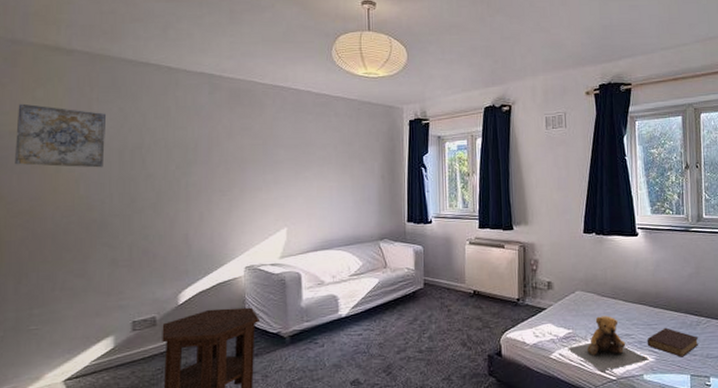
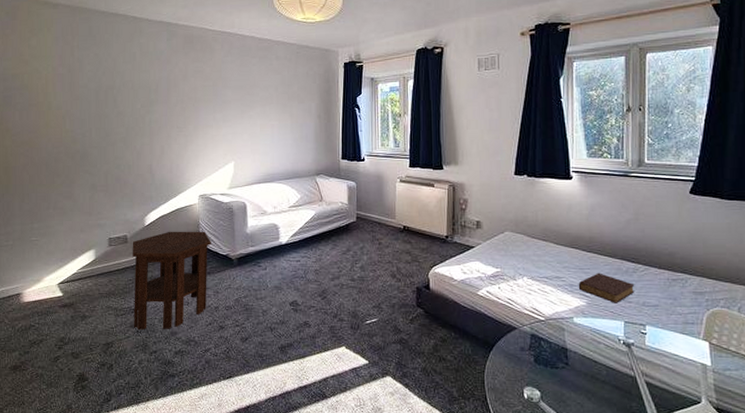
wall art: present [15,103,107,168] -> none [17,51,85,106]
teddy bear: present [568,316,648,372] -> none [496,257,578,312]

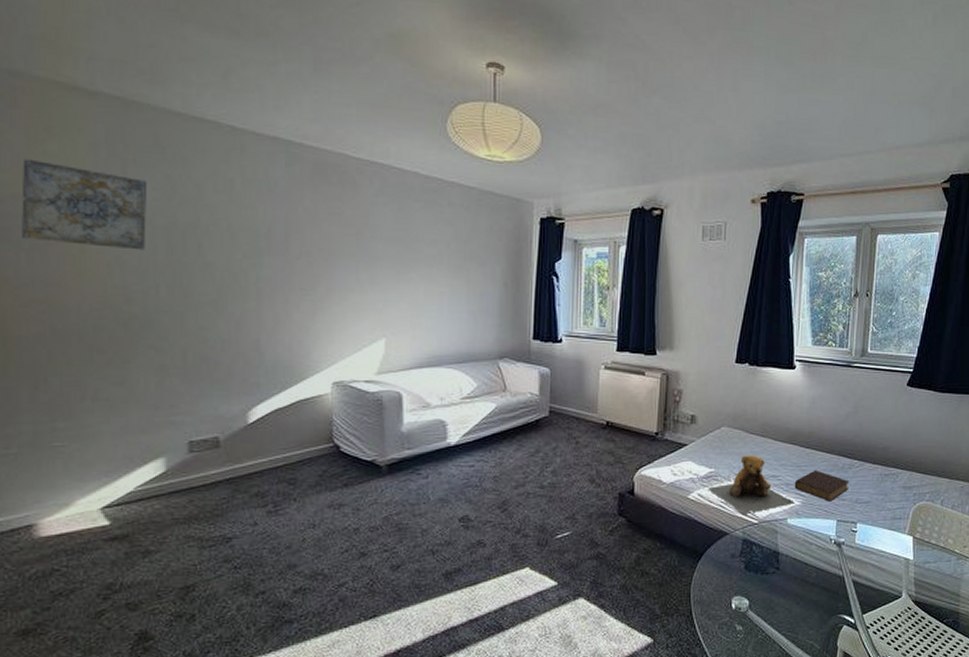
wall art: none [17,51,85,106] -> present [21,158,148,251]
side table: present [132,231,211,330] -> none [227,430,350,565]
teddy bear: none [496,257,578,312] -> present [708,455,793,515]

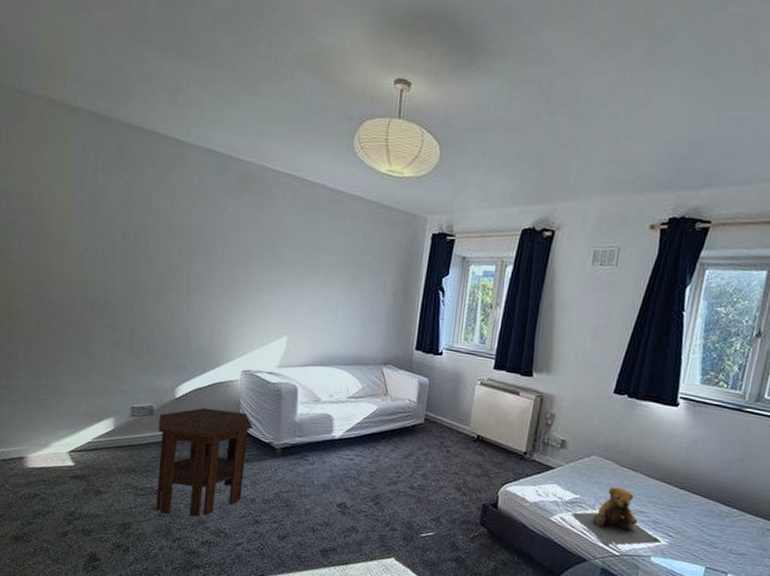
wall art: present [21,158,148,251] -> none [24,163,112,245]
side table: none [227,430,350,565] -> present [156,407,253,517]
book: present [794,470,850,502] -> none [662,512,725,547]

